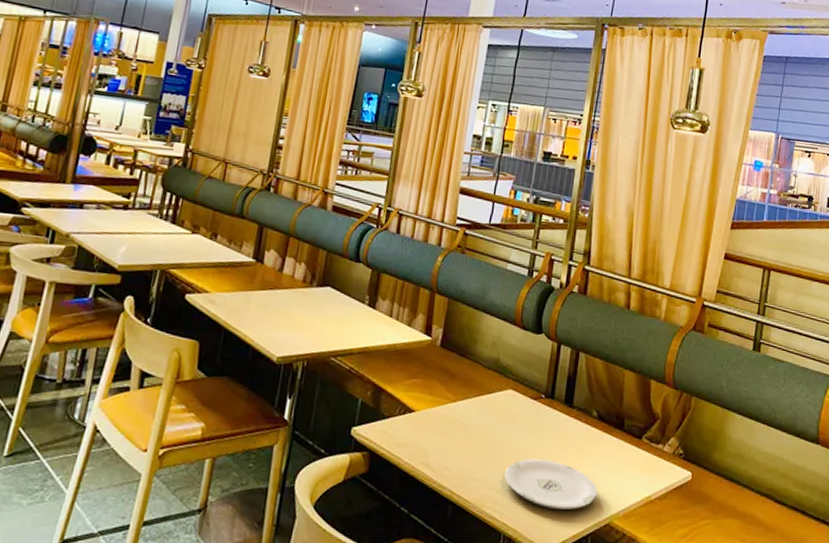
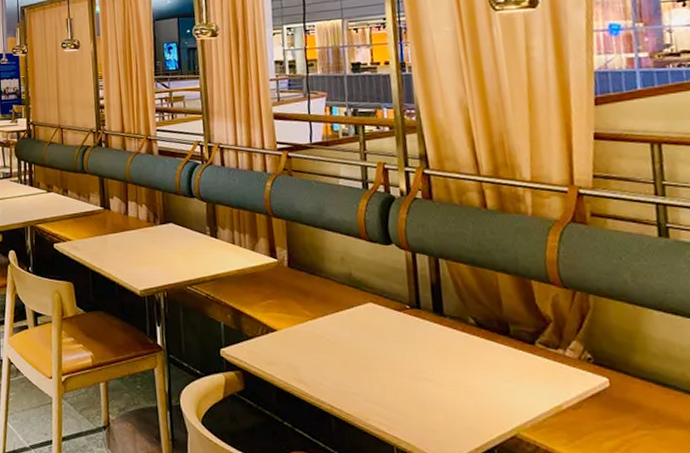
plate: present [504,458,598,510] -> none [383,371,495,422]

